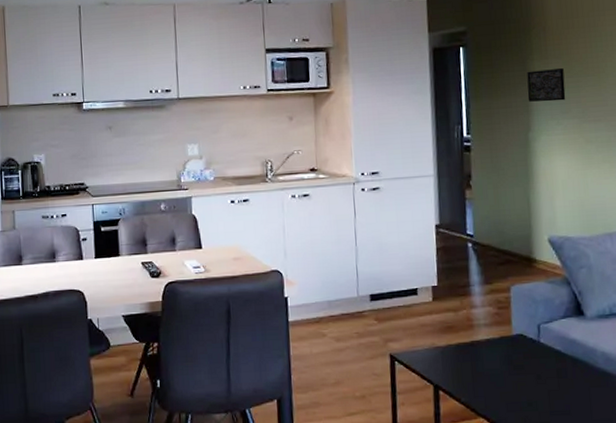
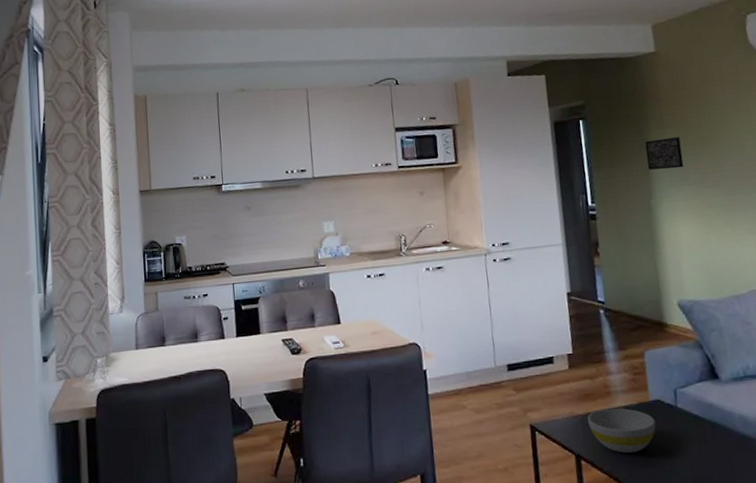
bowl: none [448,341,517,385] -> present [587,408,656,453]

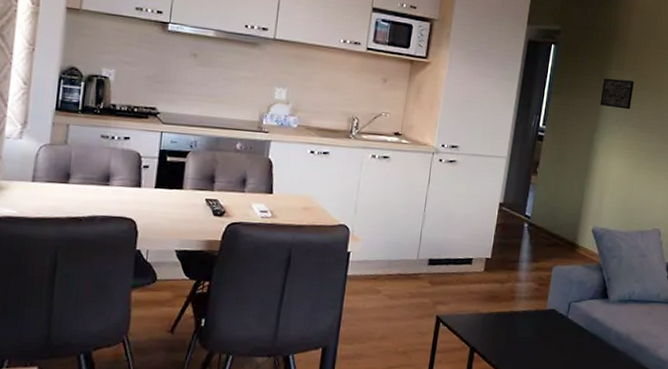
bowl: present [587,408,656,453] -> none [488,310,546,351]

